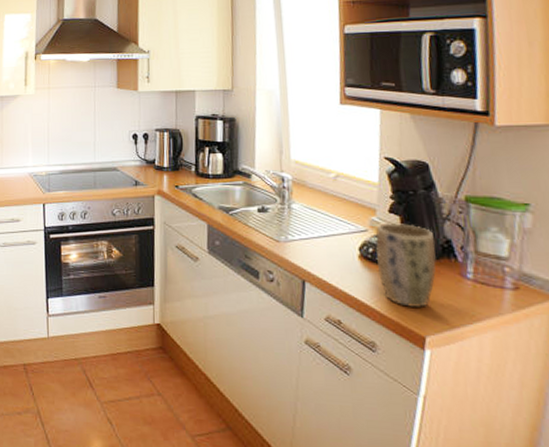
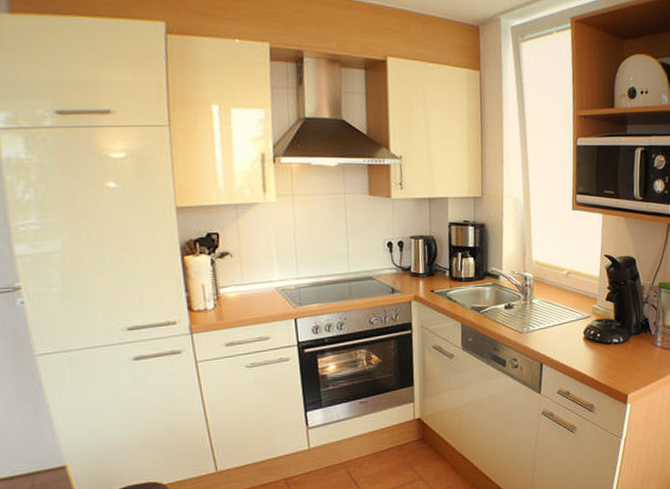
plant pot: present [376,222,436,308] -> none [596,308,638,374]

